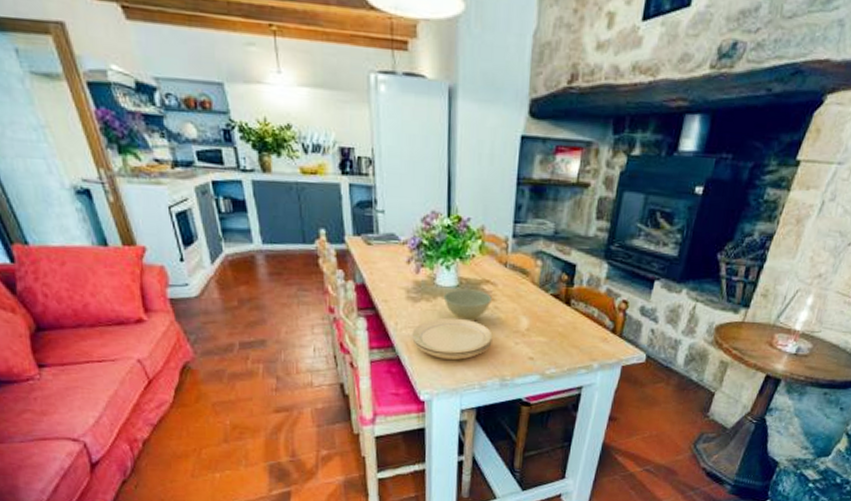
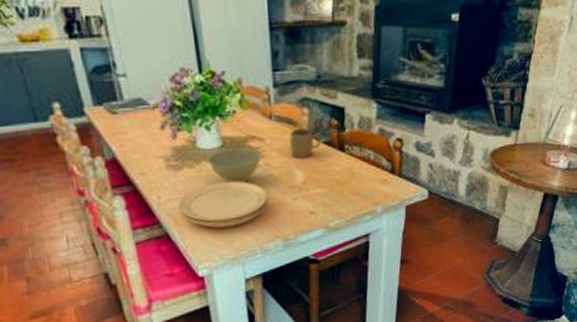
mug: none [519,279,549,307] -> present [289,129,321,159]

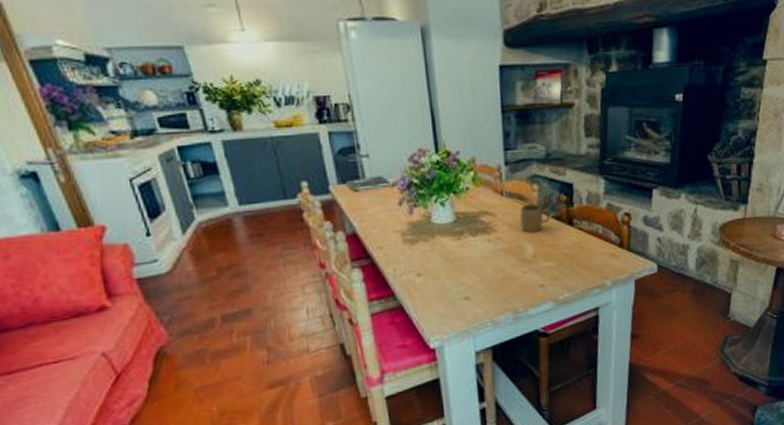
plate: present [177,180,269,229] -> none [412,254,499,301]
bowl: present [207,148,261,183] -> none [441,222,493,257]

